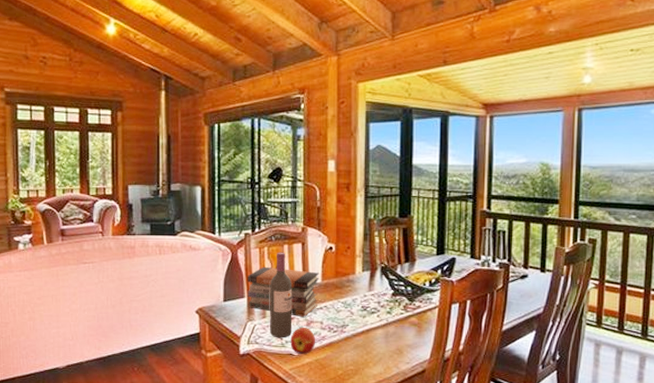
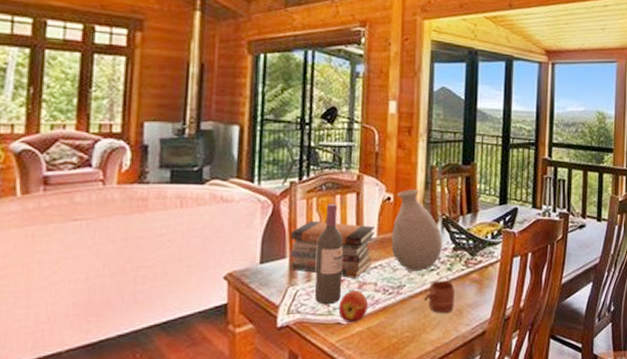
vase: none [335,240,383,314] -> present [391,189,443,272]
mug: none [366,322,395,352] -> present [424,280,455,314]

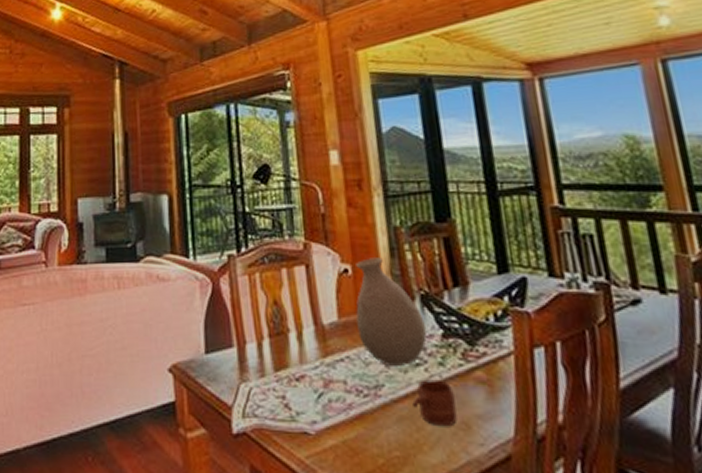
book stack: present [290,220,376,279] -> none [235,300,336,375]
wine bottle: present [315,203,343,305] -> none [267,279,303,408]
apple: present [338,291,368,322] -> none [302,391,339,432]

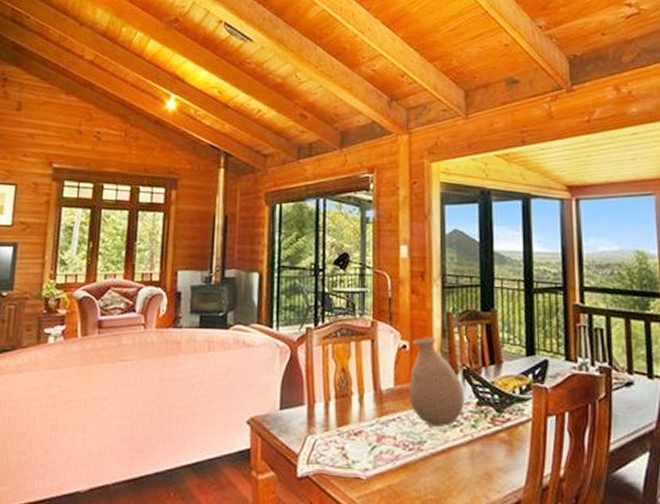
mug: present [412,379,458,427] -> none [448,438,482,477]

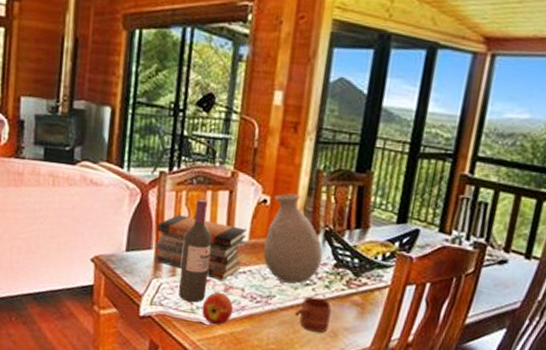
book stack: none [308,367,392,431] -> present [156,214,248,282]
wine bottle: none [334,350,359,457] -> present [178,198,212,303]
apple: none [358,444,387,478] -> present [201,292,233,325]
mug: none [448,438,482,477] -> present [295,296,332,333]

